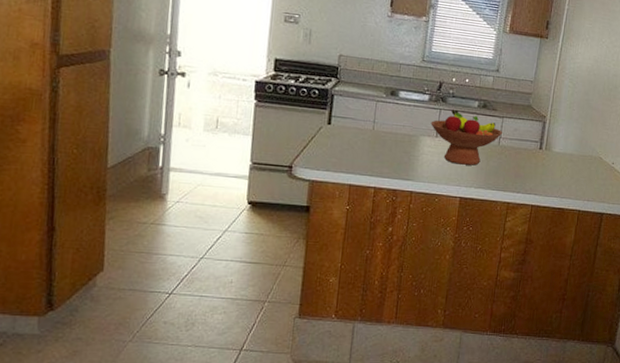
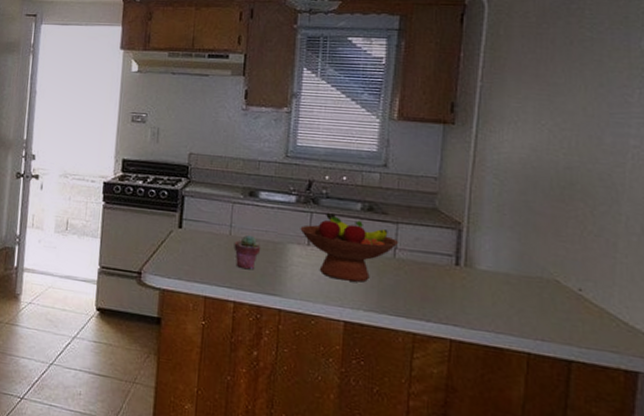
potted succulent: none [376,129,399,160] -> present [233,234,261,270]

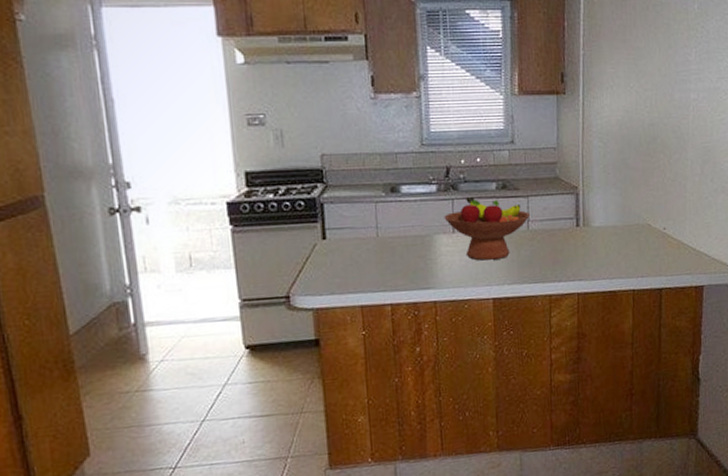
potted succulent: present [233,234,261,270] -> none [382,233,410,269]

